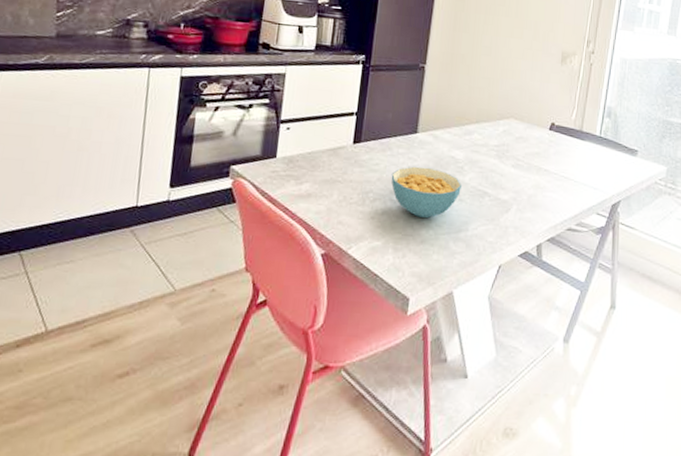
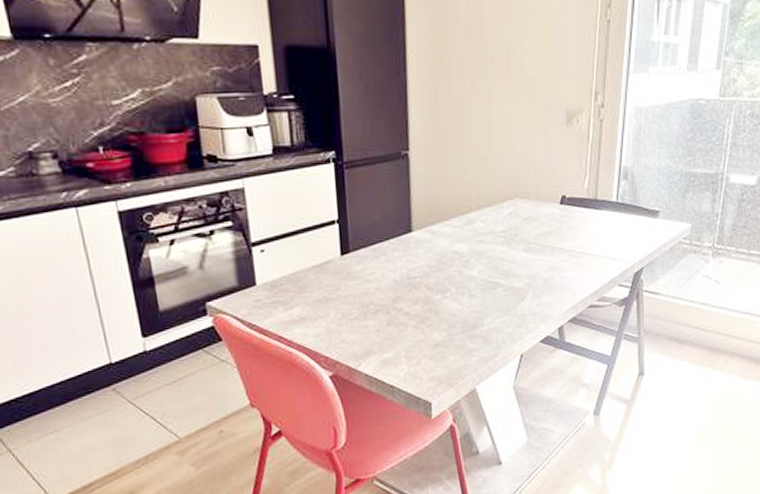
cereal bowl: present [391,166,461,219] -> none [390,267,470,322]

